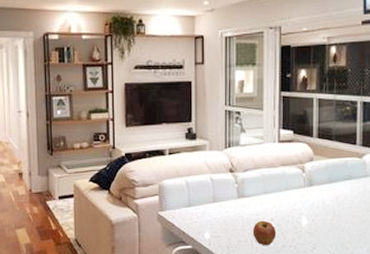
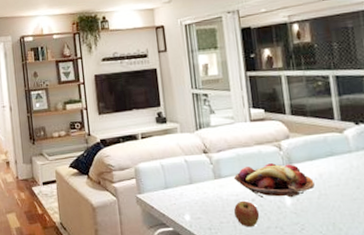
fruit basket: none [256,185,330,219] -> present [233,163,315,198]

